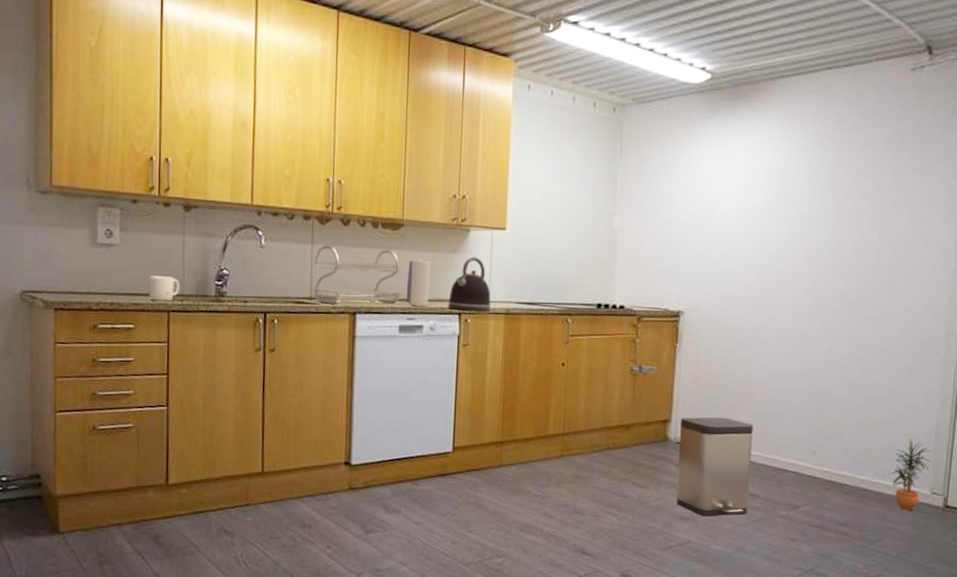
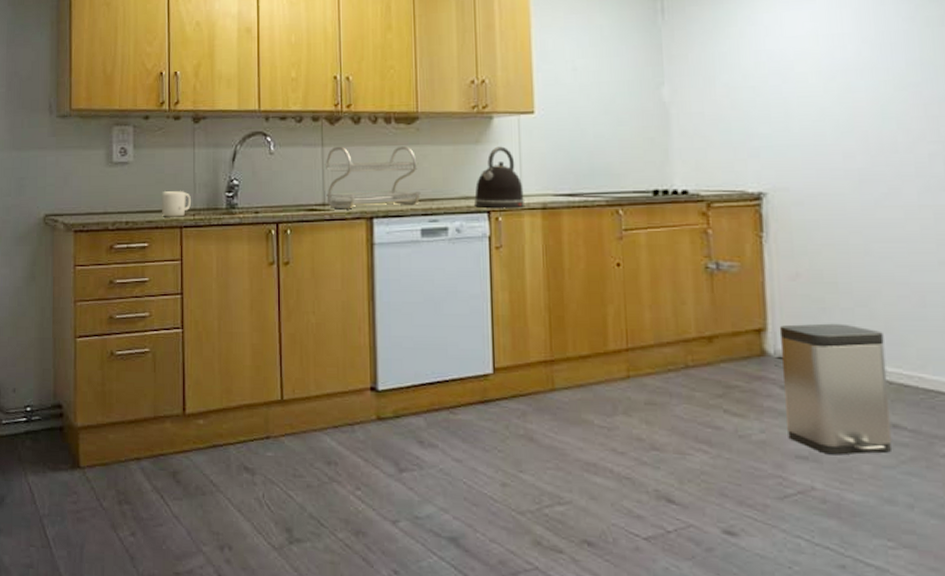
paper towel holder: present [406,258,431,307] -> none [426,152,453,207]

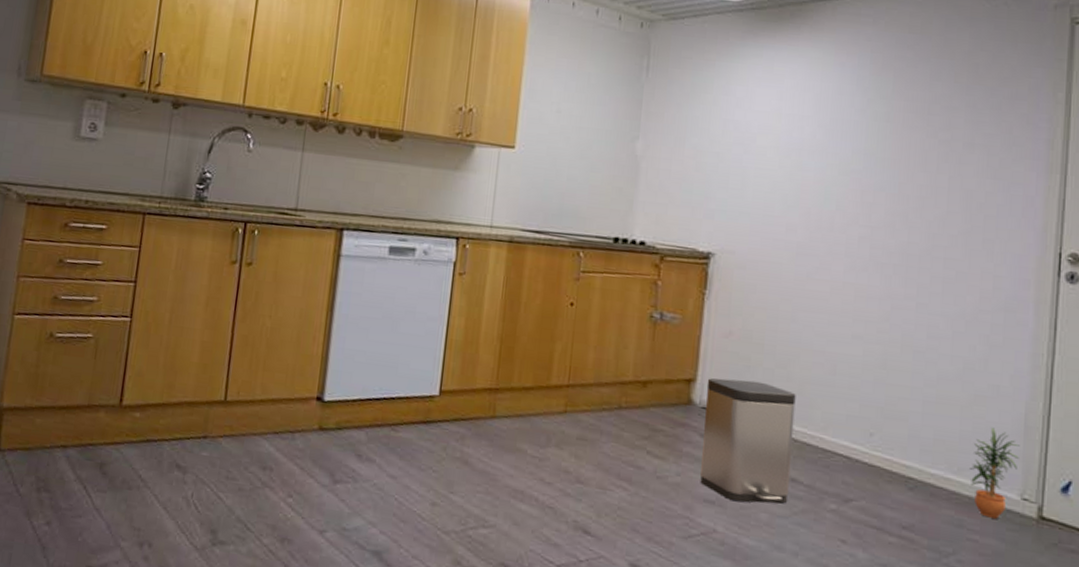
mug: present [161,191,192,217] -> none [126,174,160,203]
dish rack: present [325,146,421,210] -> none [299,153,396,223]
kettle: present [474,146,525,209] -> none [445,175,494,238]

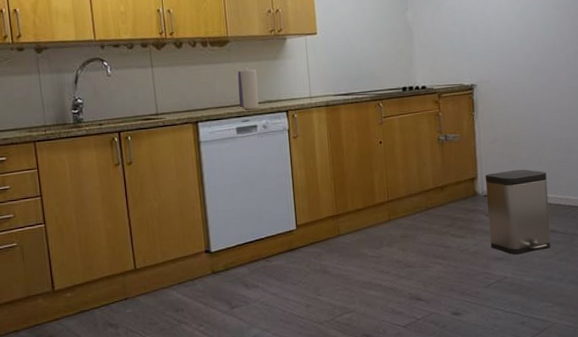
paper towel holder: none [399,173,430,228] -> present [237,68,259,110]

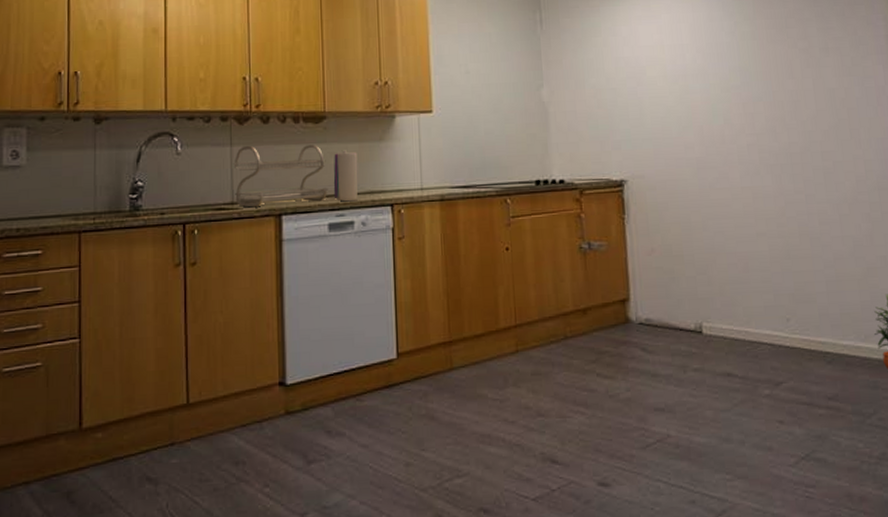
dish rack: none [155,64,234,117] -> present [233,145,328,208]
pedal bin: present [485,169,551,255] -> none [639,290,727,405]

